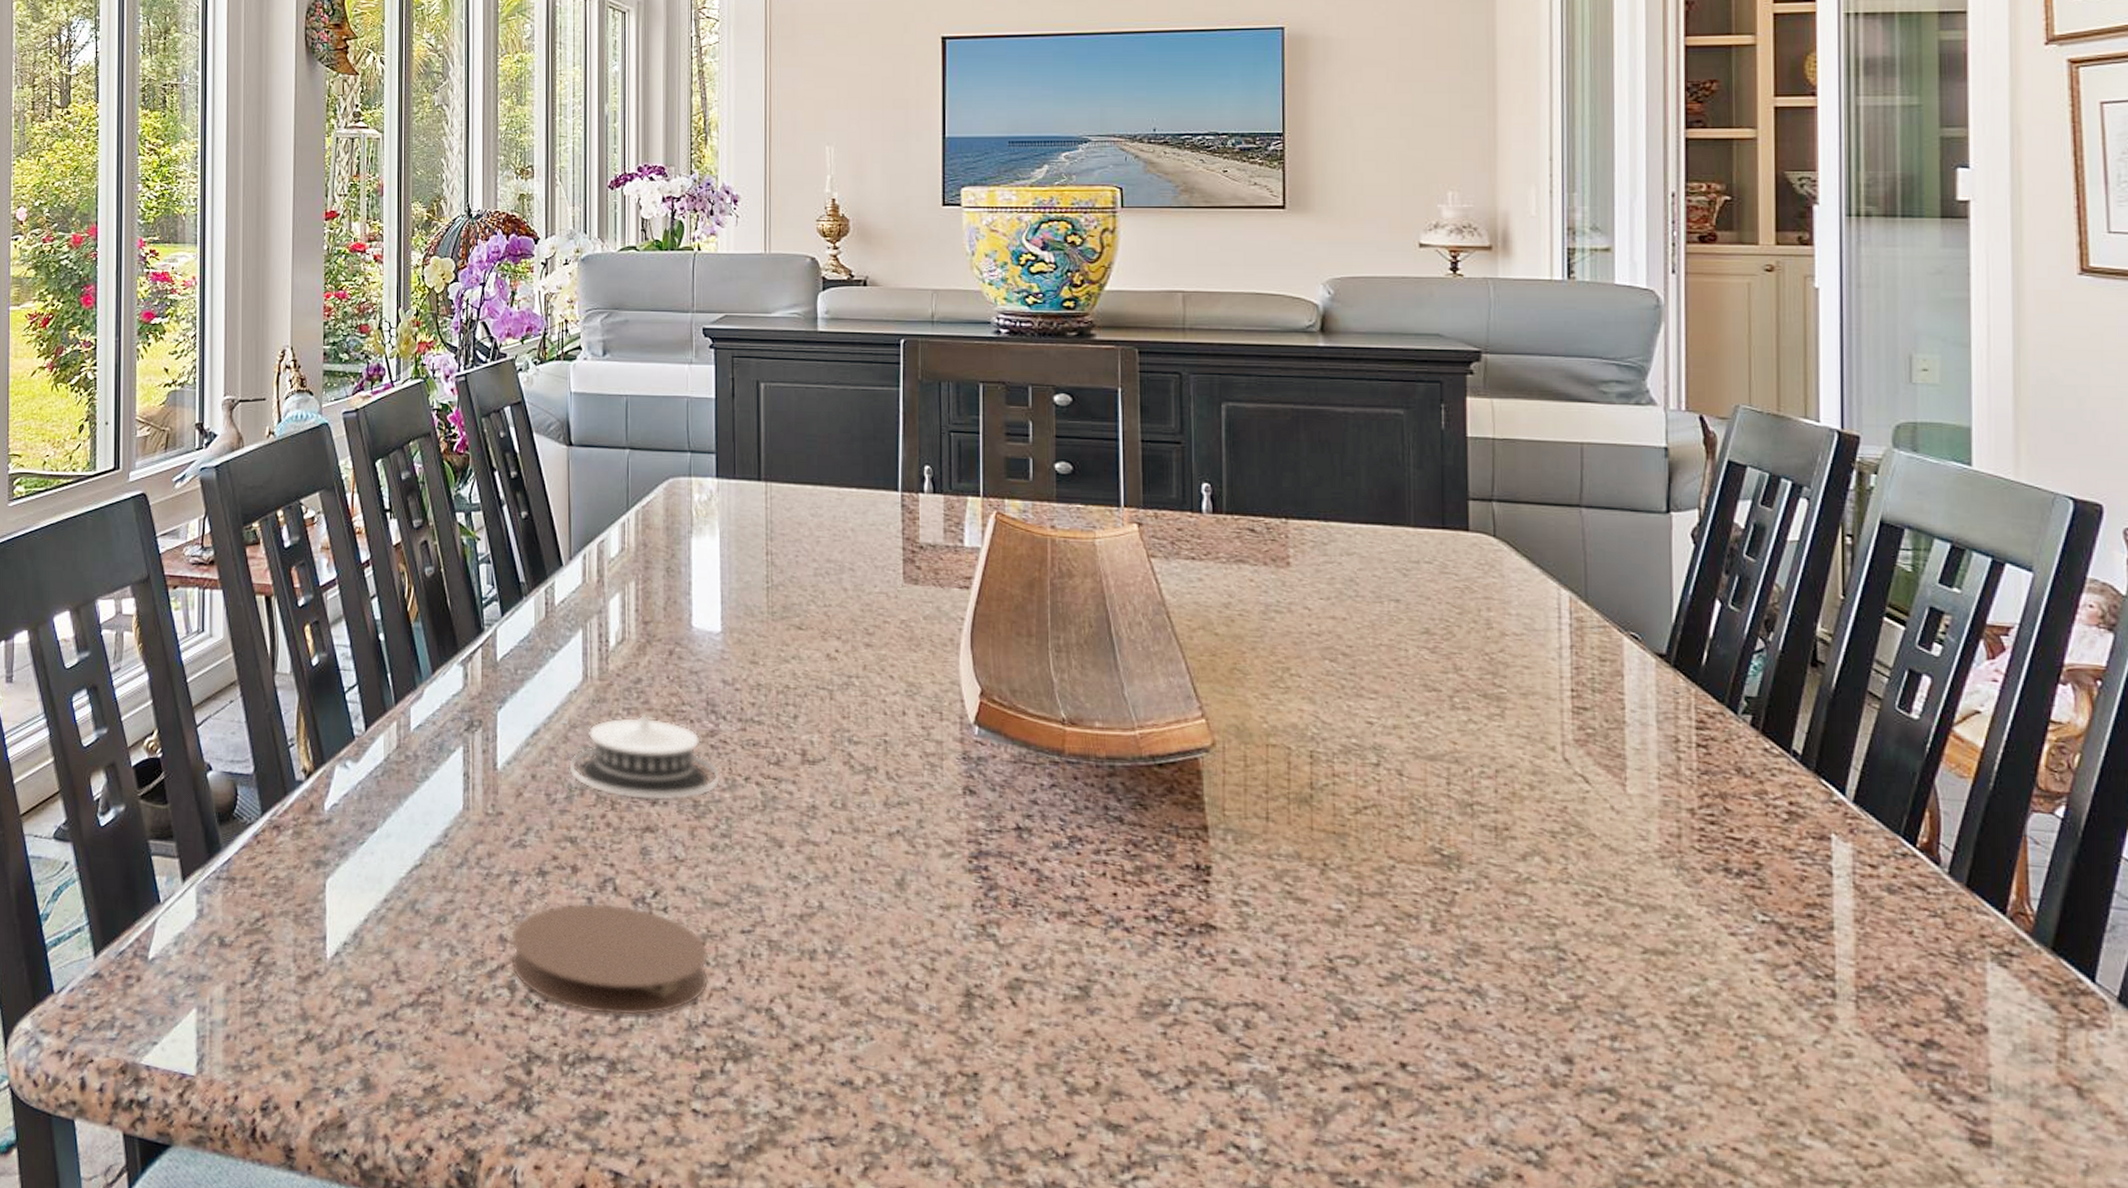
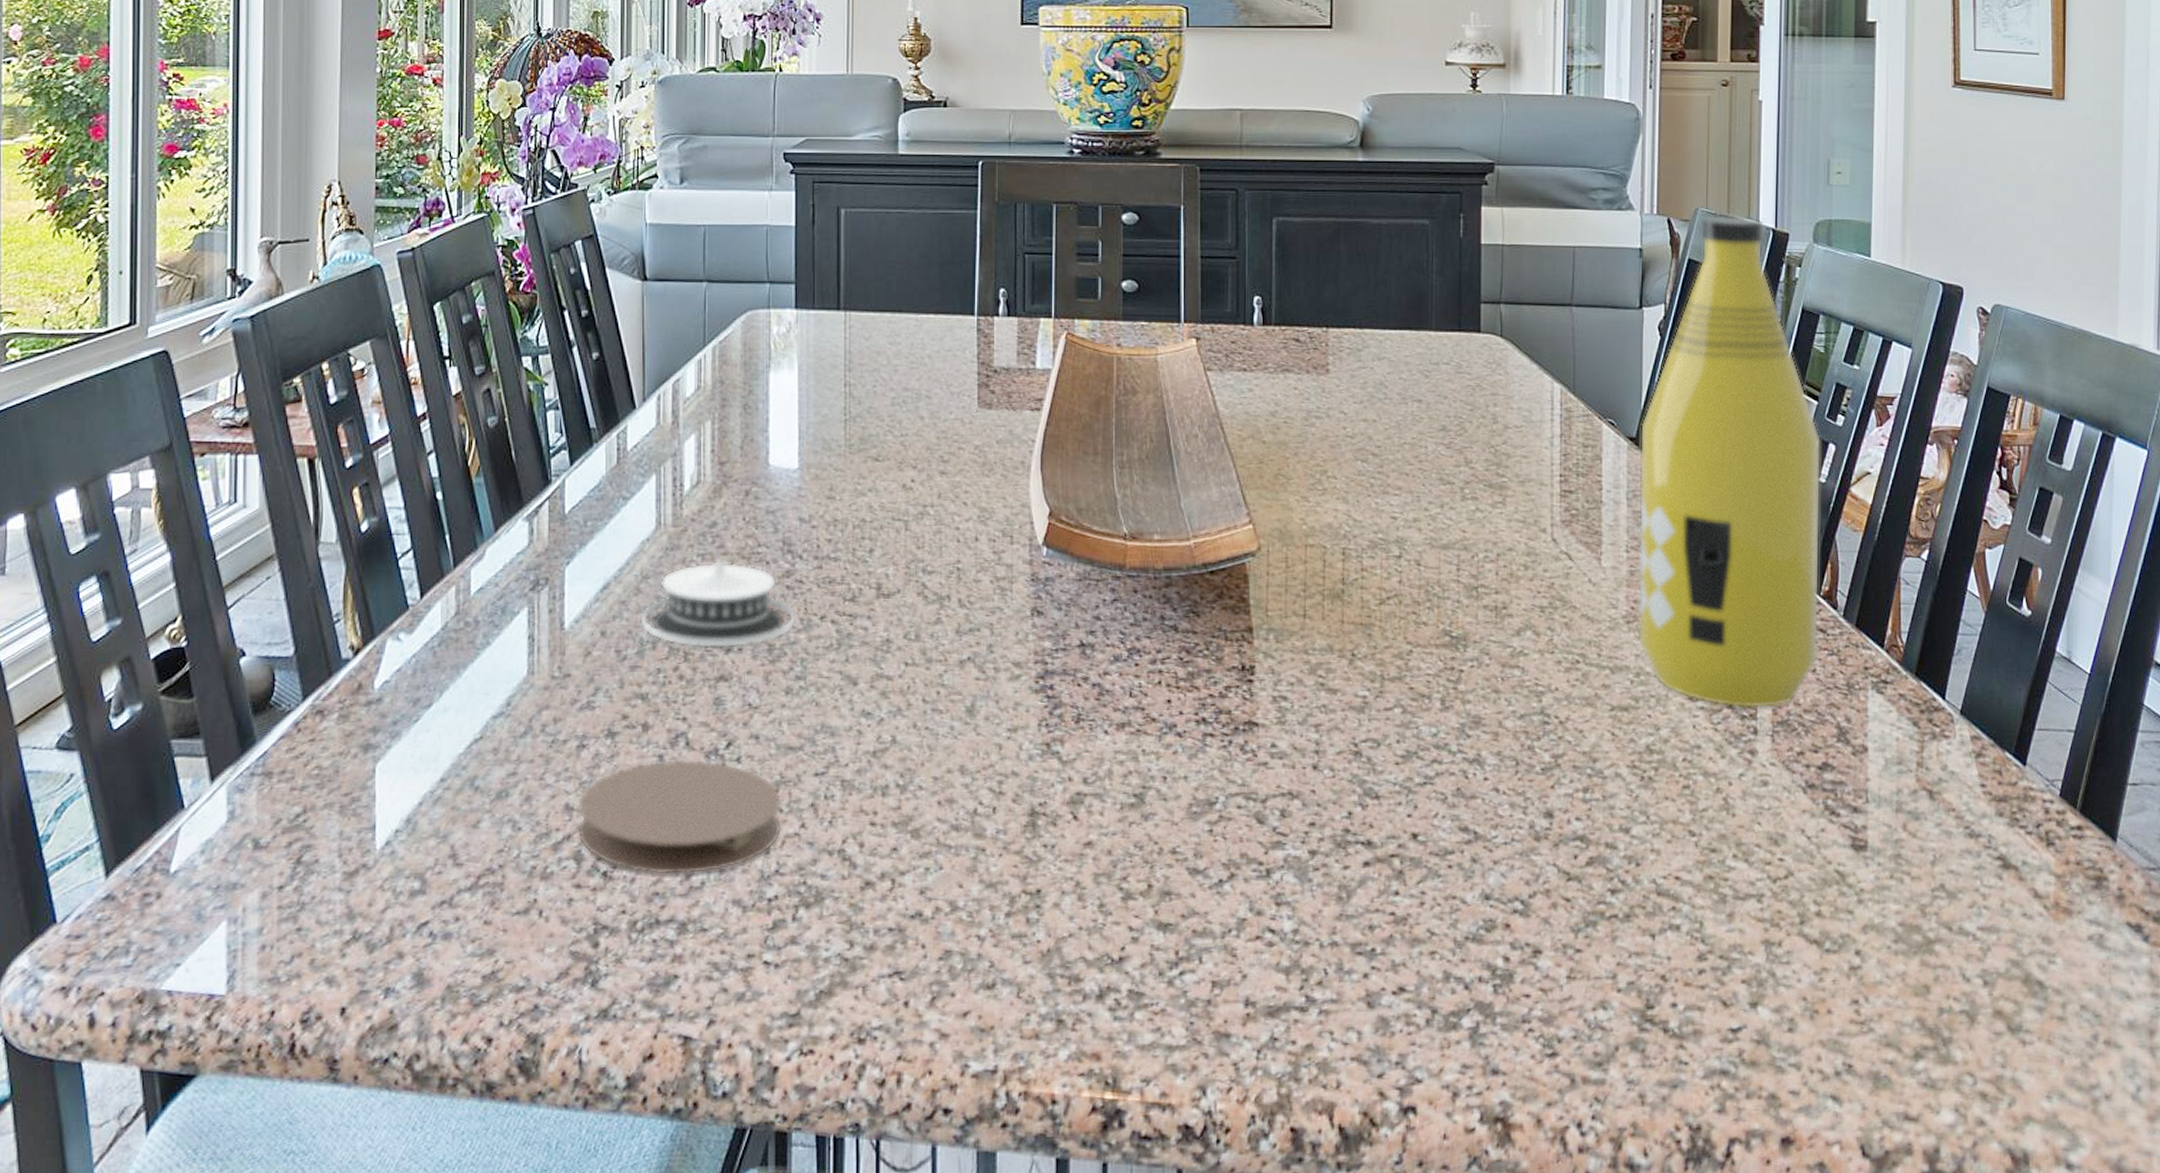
bottle: none [1671,414,1916,970] -> present [1637,216,1822,709]

